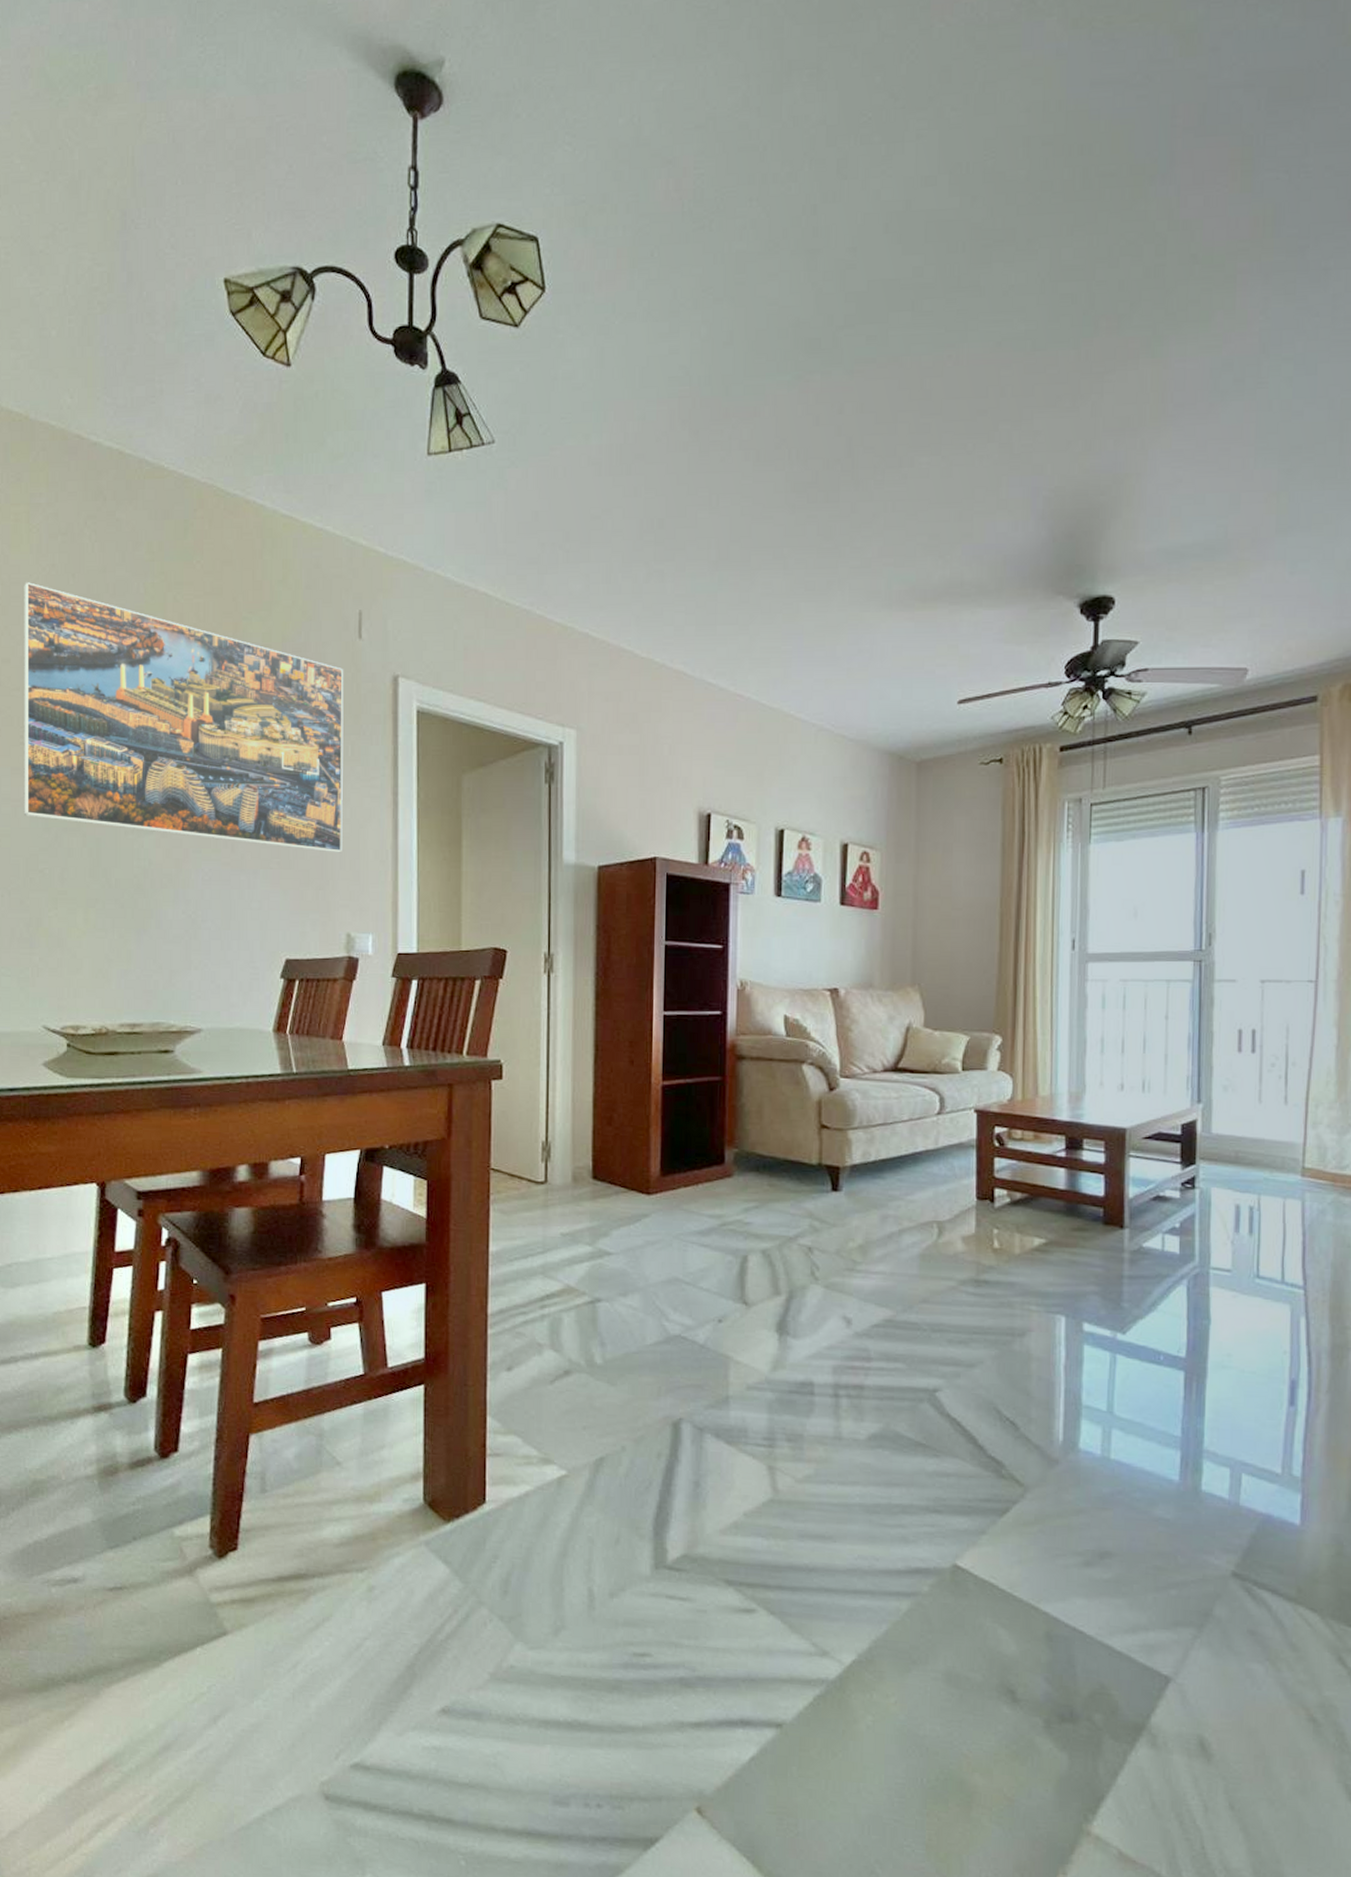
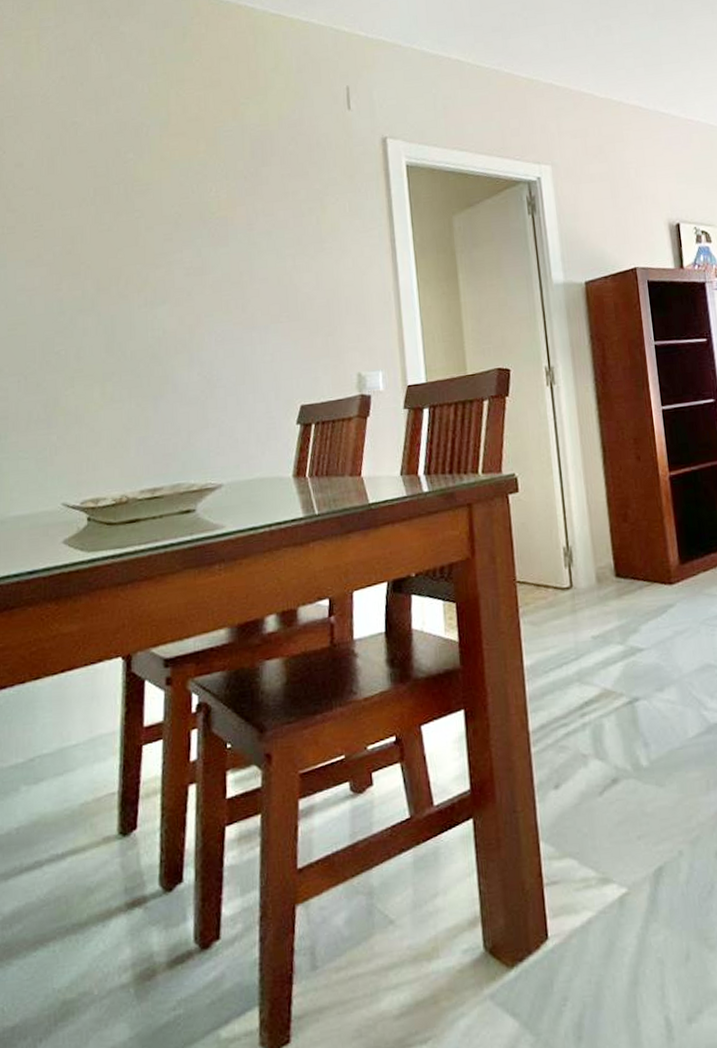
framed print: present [24,582,344,853] -> none [35,94,347,304]

